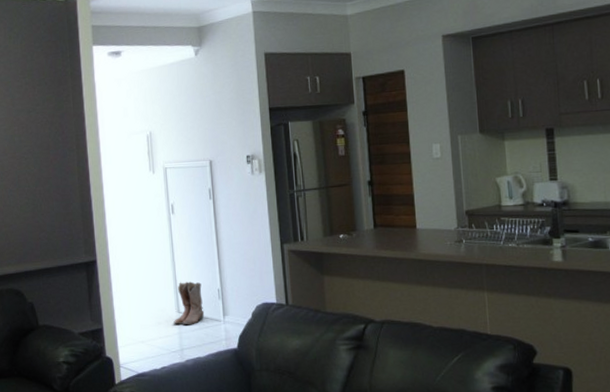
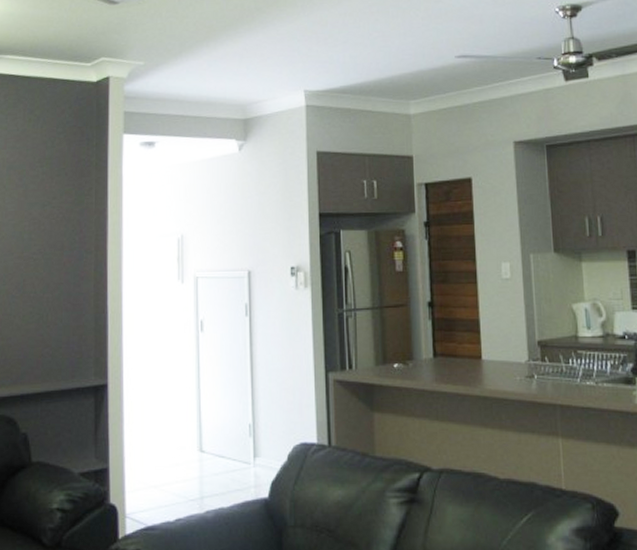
boots: present [173,281,205,325] -> none [193,414,232,468]

